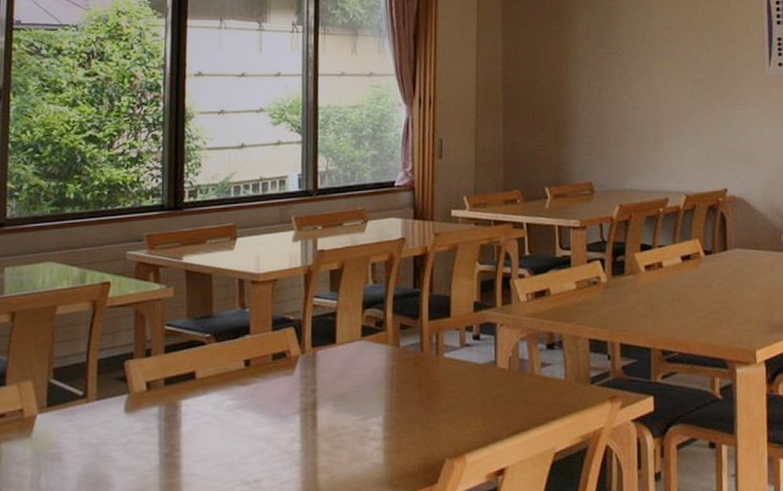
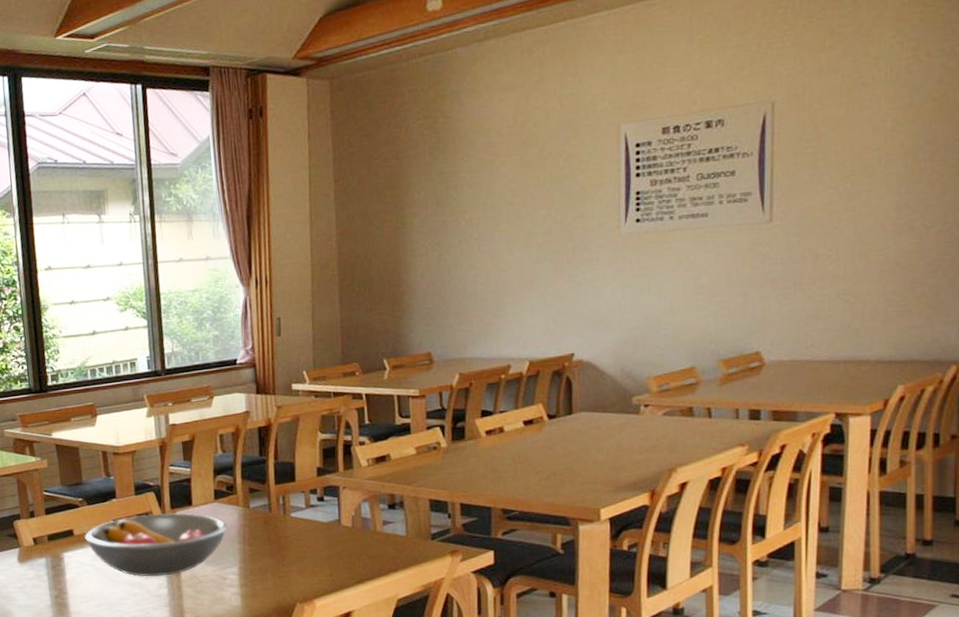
fruit bowl: none [209,352,375,430] -> present [85,513,228,577]

